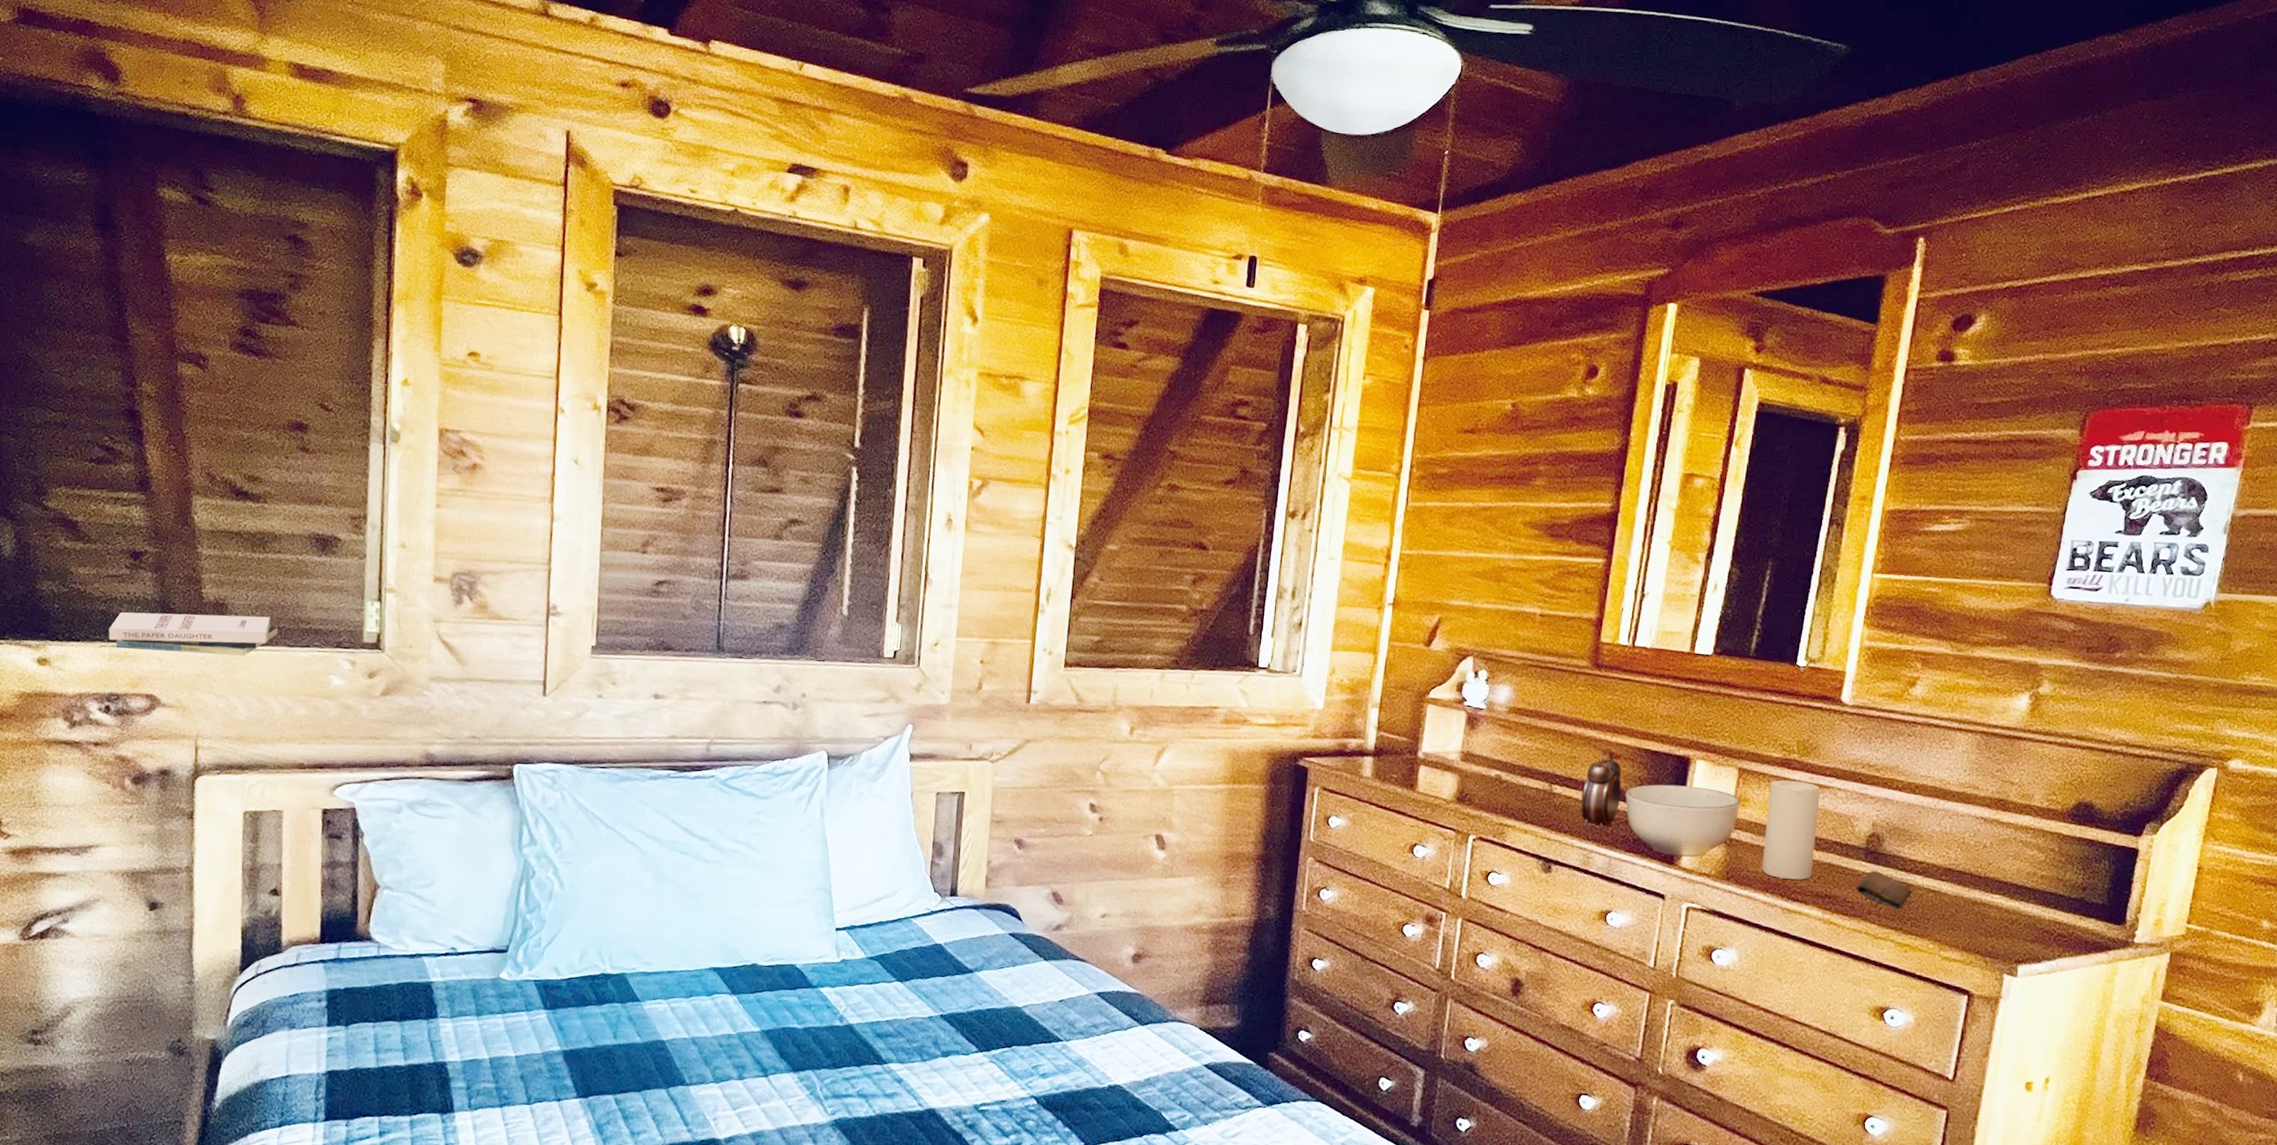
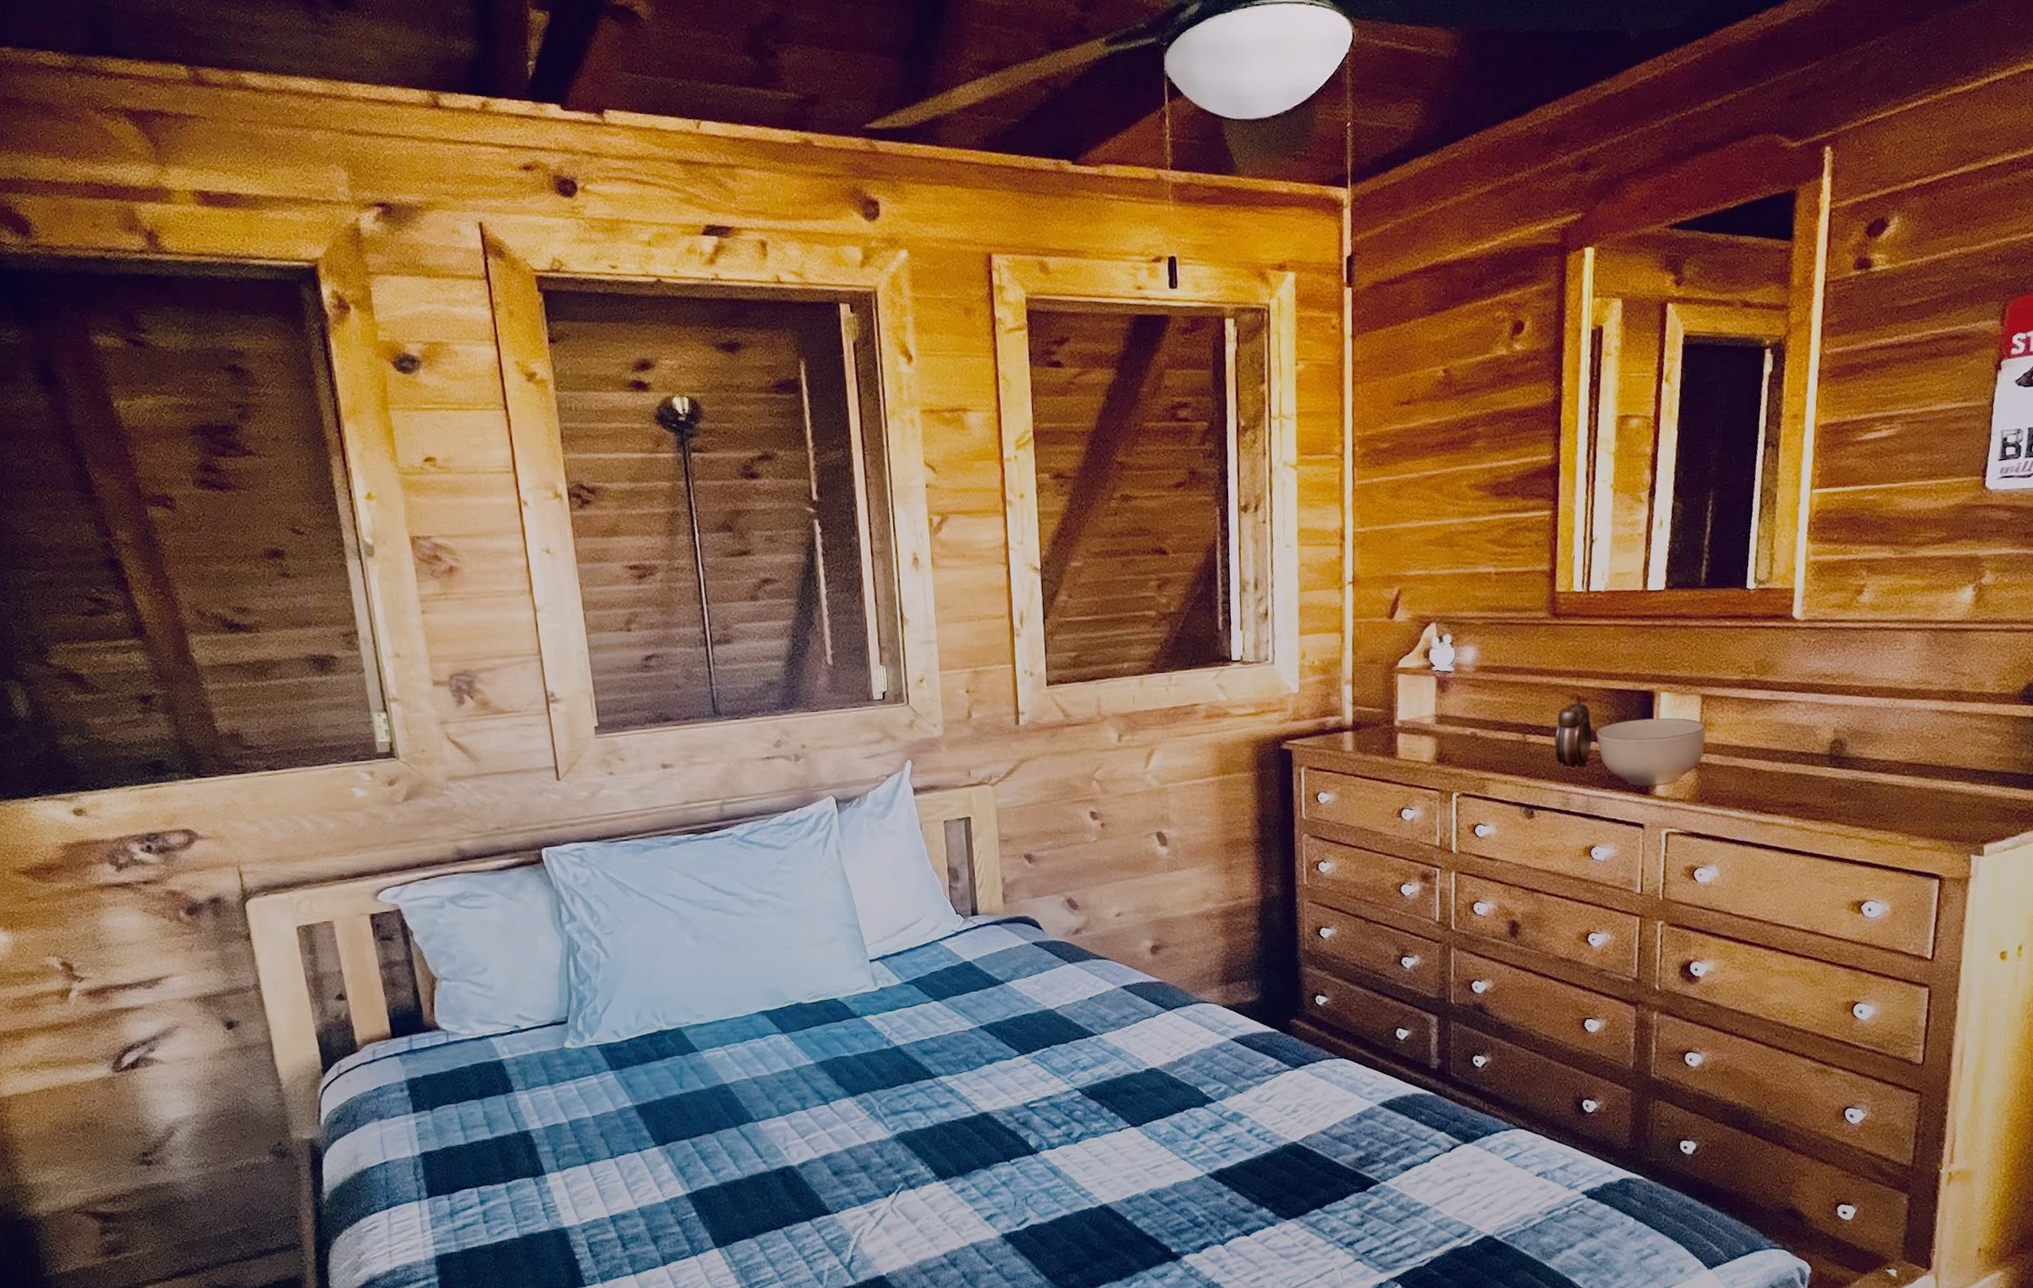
books: present [108,612,278,656] -> none [134,741,295,790]
candle: present [1762,780,1820,880] -> none [1732,699,1782,794]
wallet: present [1856,871,1912,910] -> none [1824,774,1877,808]

